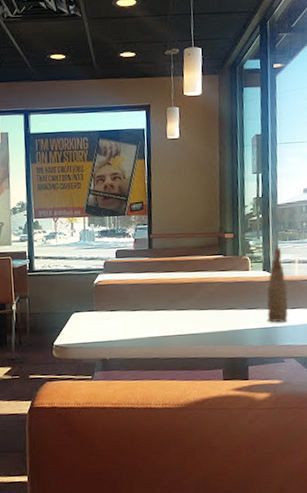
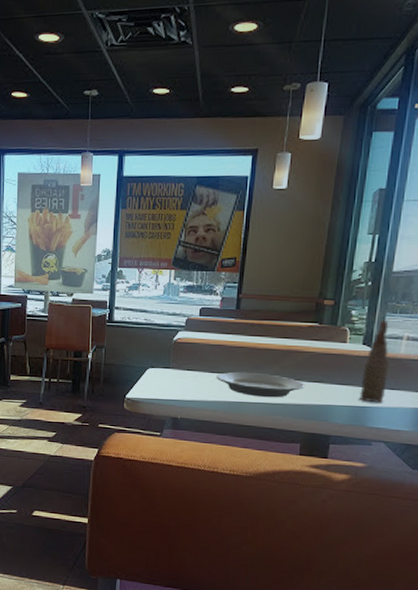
plate: none [138,306,220,330] -> present [216,371,305,398]

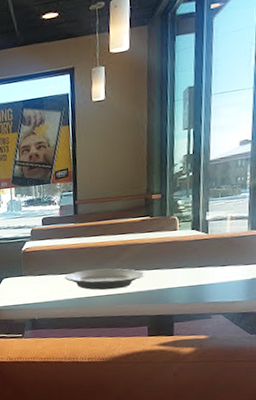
bottle: present [359,319,390,403] -> none [194,204,219,281]

